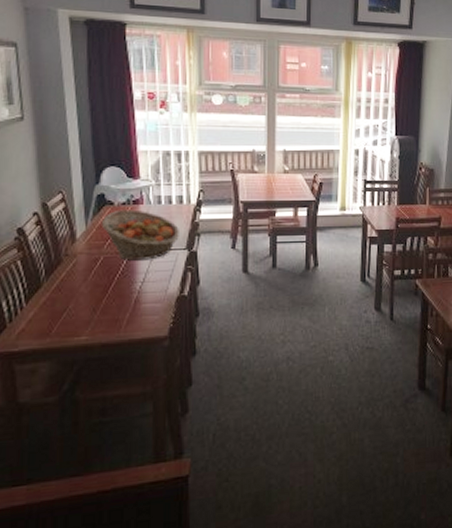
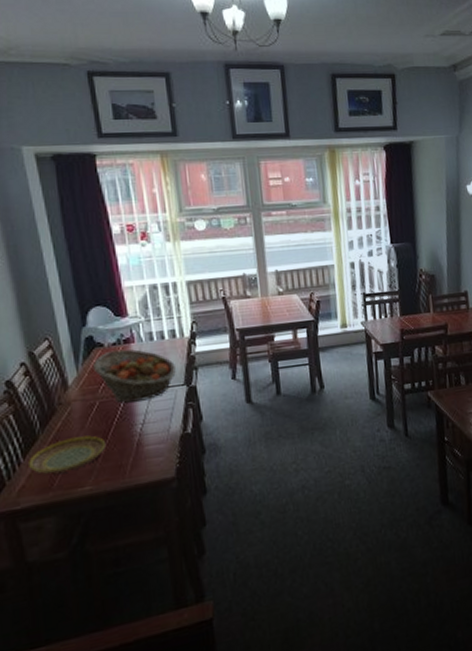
plate: none [30,288,105,322] -> present [29,435,105,475]

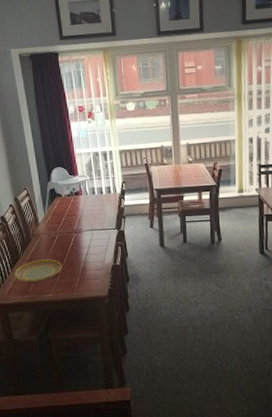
fruit basket: present [93,349,176,403] -> none [55,199,110,239]

